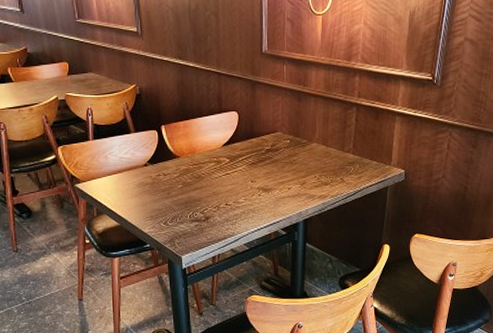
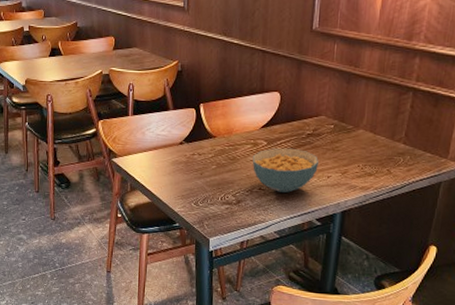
cereal bowl: none [216,163,279,206] -> present [252,147,318,193]

